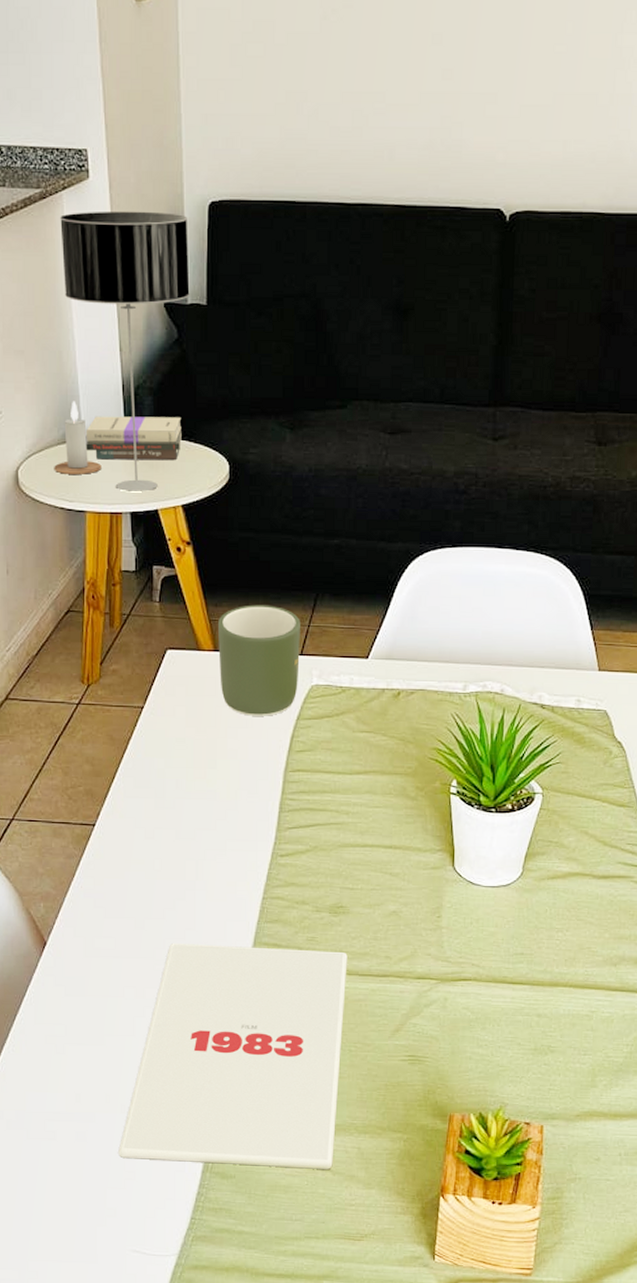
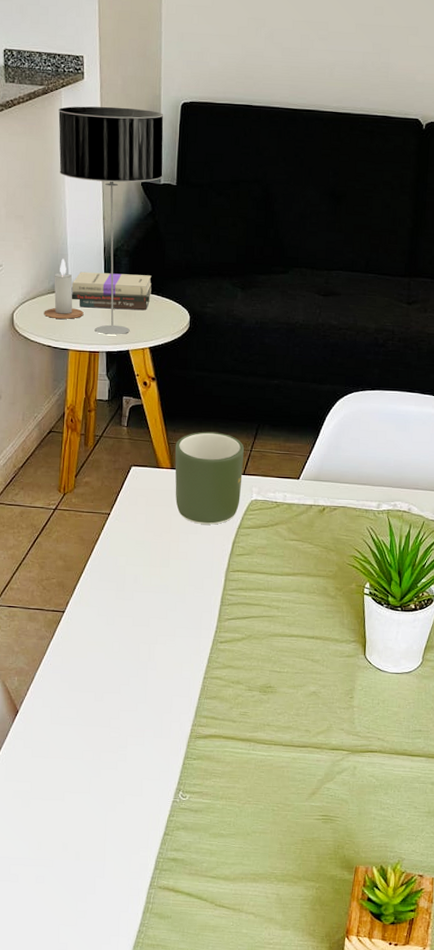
magazine: present [118,942,348,1169] -> none [72,714,274,912]

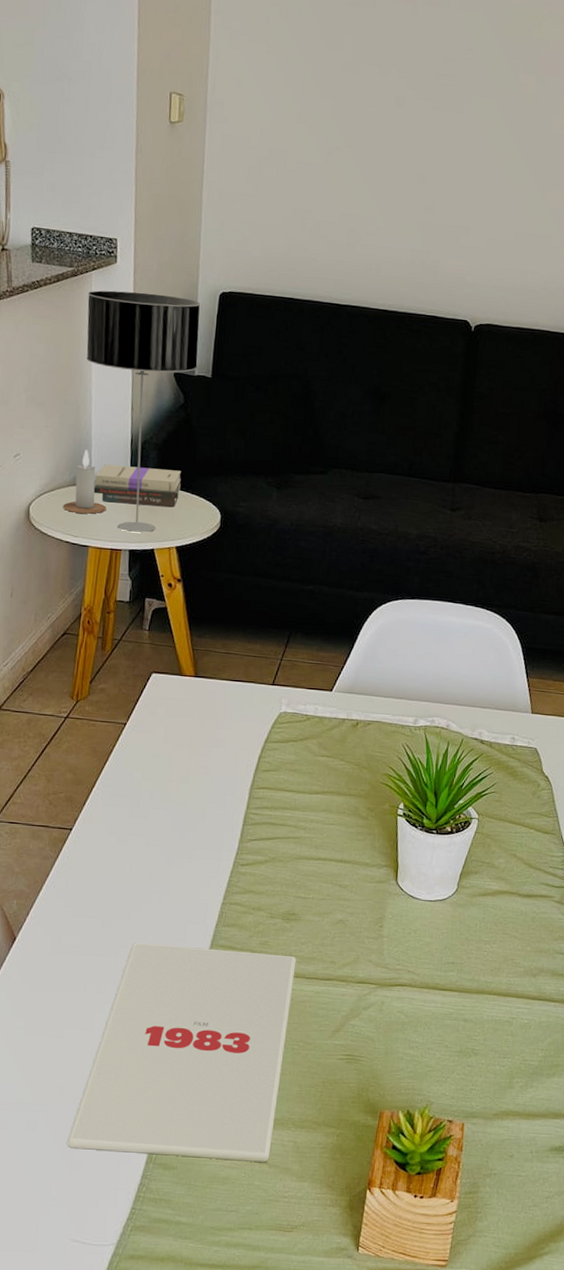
magazine: none [72,714,274,912] -> present [67,942,296,1162]
mug: present [174,431,244,525] -> none [198,638,274,738]

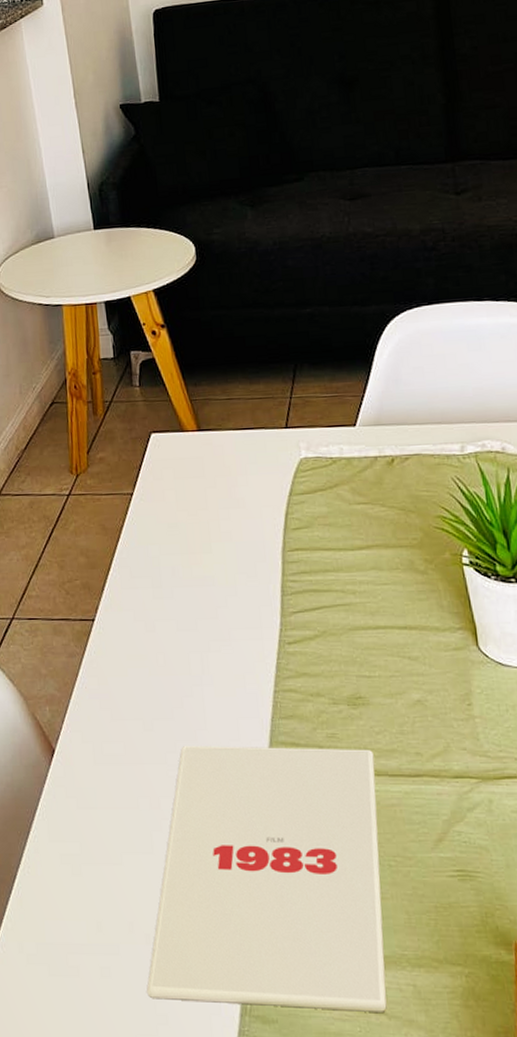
candle: present [63,449,107,514] -> none [30,203,74,272]
table lamp: present [86,290,200,533] -> none [20,24,143,283]
books: present [93,464,182,507] -> none [56,207,148,255]

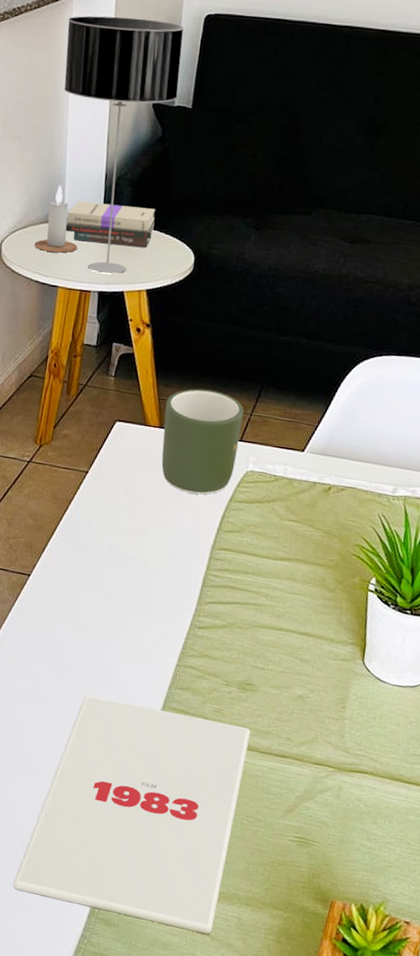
table lamp: none [20,24,143,283] -> present [64,15,184,274]
candle: none [30,203,74,272] -> present [34,185,78,253]
books: none [56,207,148,255] -> present [65,201,156,247]
mug: none [198,380,287,495] -> present [161,388,244,495]

